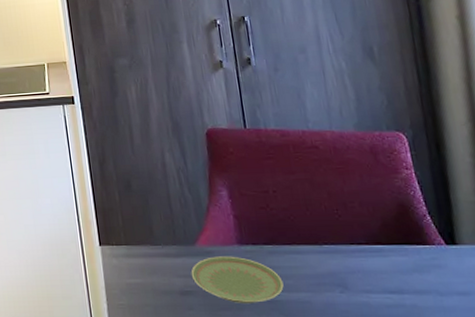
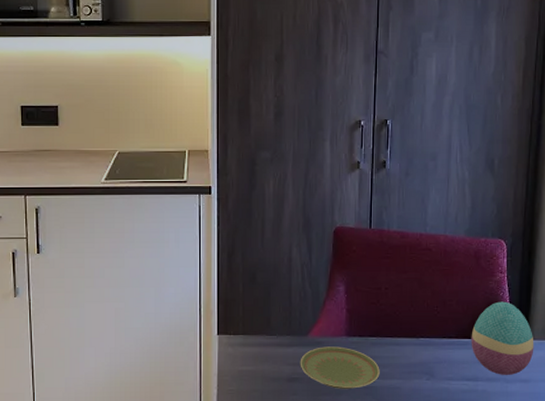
decorative egg: none [384,201,468,287] -> present [471,301,534,375]

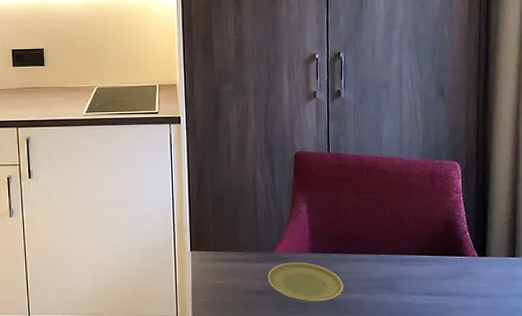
decorative egg: present [471,301,534,375] -> none [430,220,493,290]

